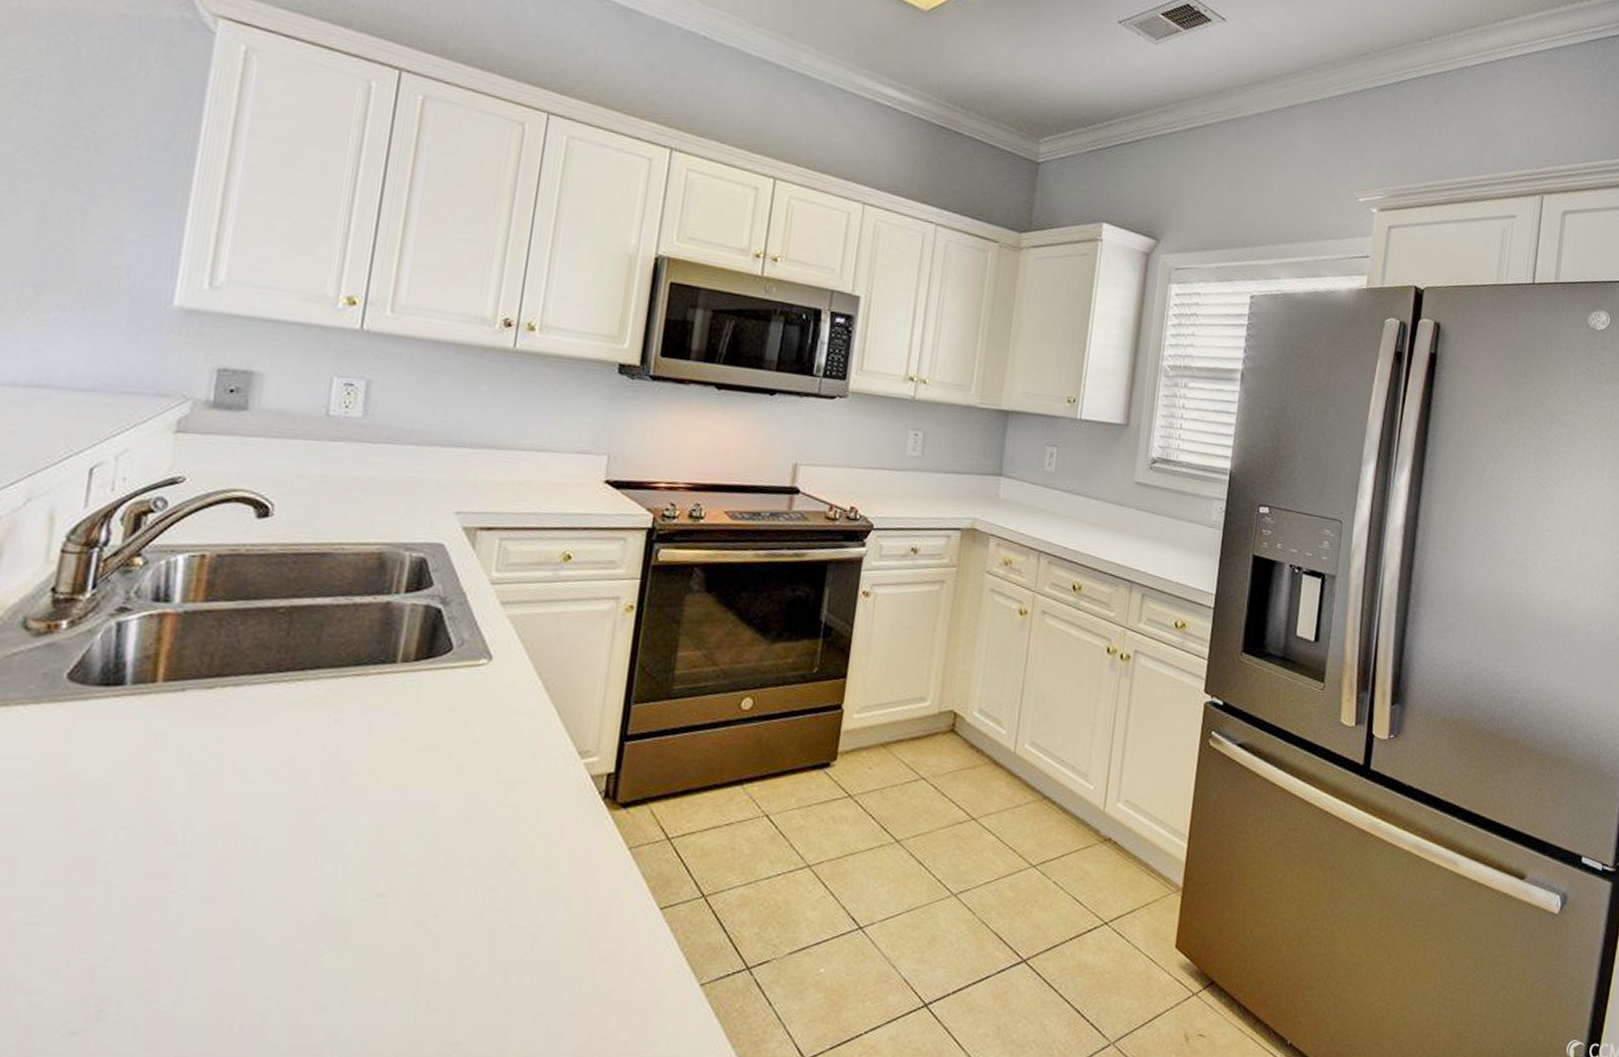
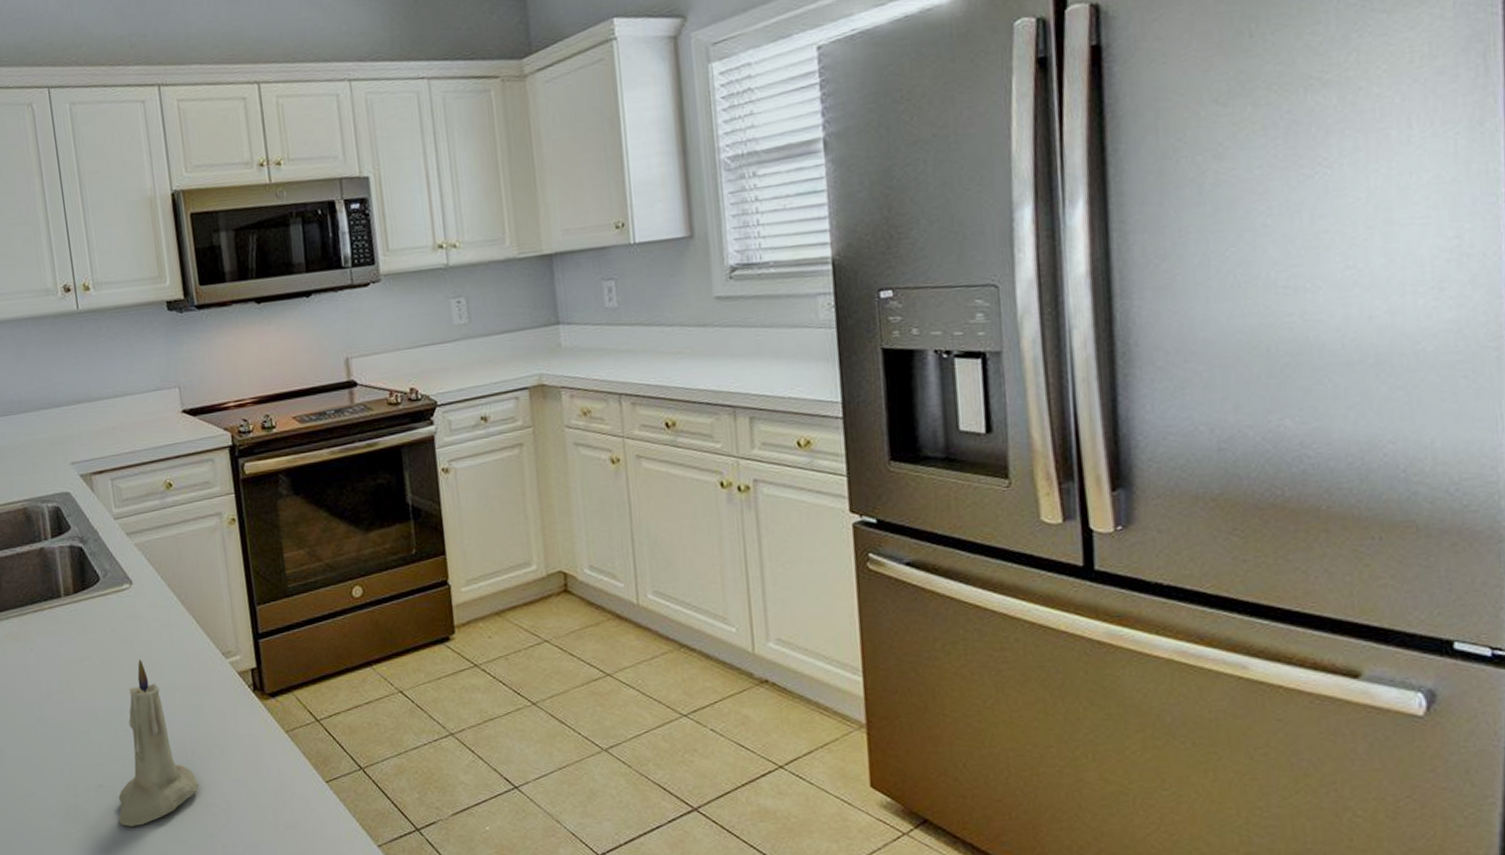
candle: none [391,747,509,948] -> present [118,659,199,826]

